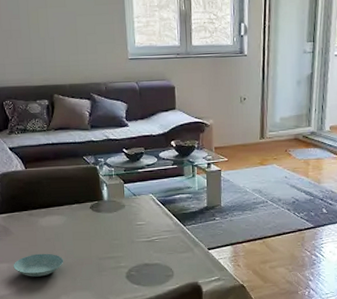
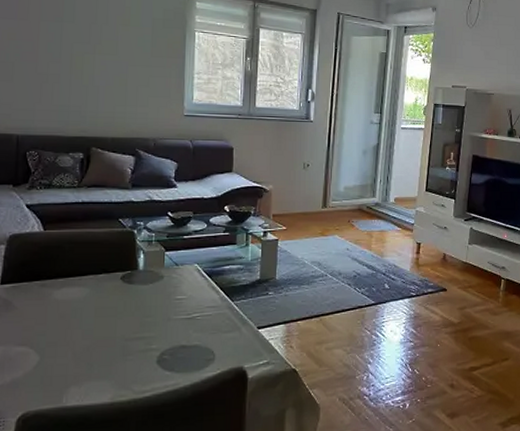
saucer: present [13,253,64,277] -> none [10,333,80,363]

